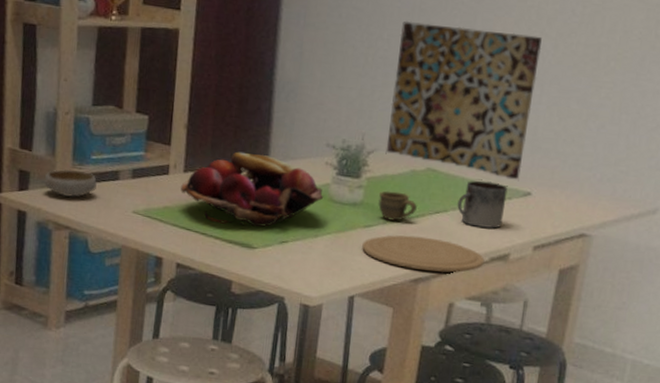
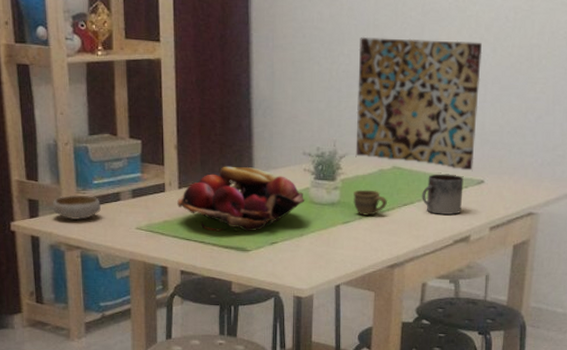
plate: present [362,235,485,273] -> none [343,227,449,257]

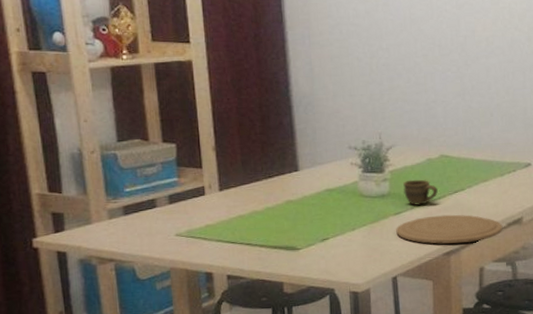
bowl: present [52,195,101,221] -> none [79,204,135,232]
fruit basket: present [177,166,305,232] -> none [219,164,355,233]
plate: none [343,227,449,257] -> present [396,214,503,245]
wall art: present [355,36,483,177] -> none [397,30,520,162]
mug: present [422,174,464,215] -> none [471,159,512,199]

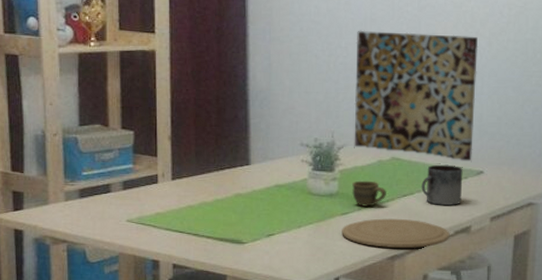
wall art: none [397,30,520,162] -> present [354,30,479,168]
mug: none [471,159,512,199] -> present [421,164,463,205]

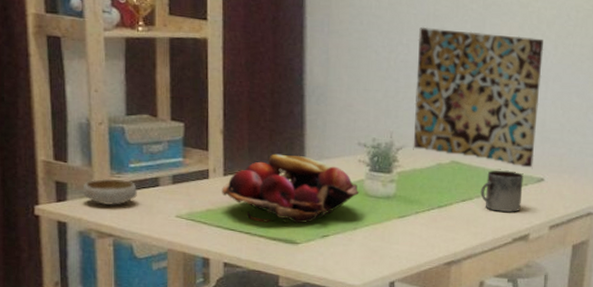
bowl: none [38,186,90,213] -> present [82,178,137,206]
fruit basket: none [170,157,303,224] -> present [222,154,360,224]
plate: present [342,218,450,248] -> none [398,223,508,254]
cup: present [352,180,387,207] -> none [410,183,446,211]

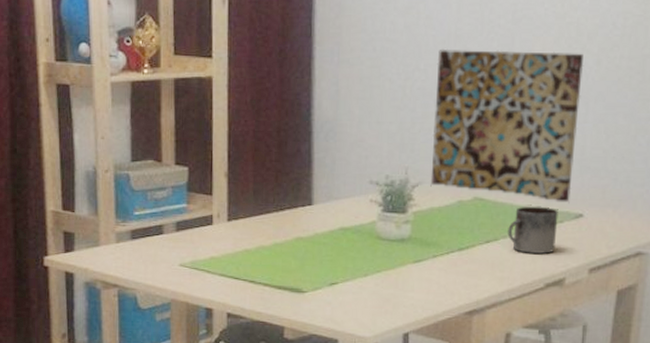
bowl: present [82,178,137,206] -> none [89,227,141,256]
fruit basket: present [222,154,360,224] -> none [226,196,371,271]

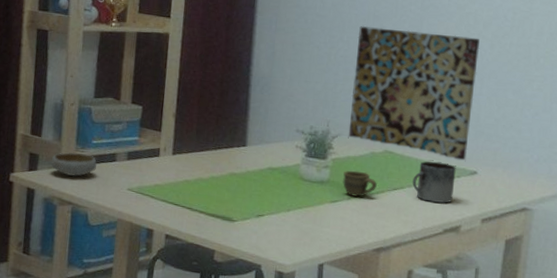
bowl: none [89,227,141,256] -> present [50,152,97,177]
cup: none [427,224,468,254] -> present [343,170,378,197]

